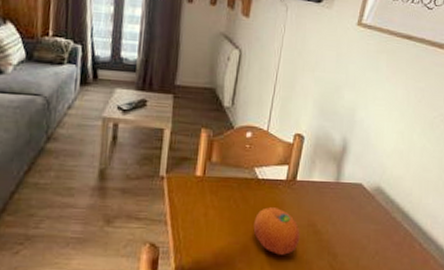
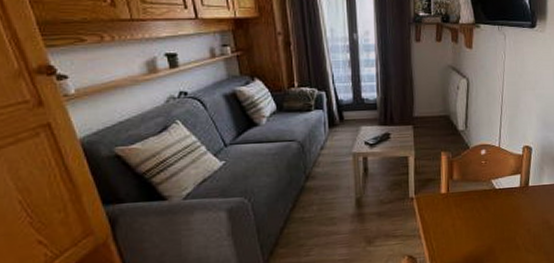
fruit: present [253,207,300,255] -> none [495,211,537,251]

